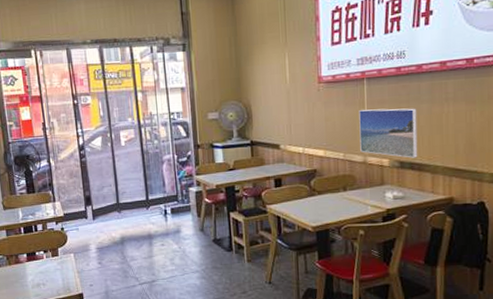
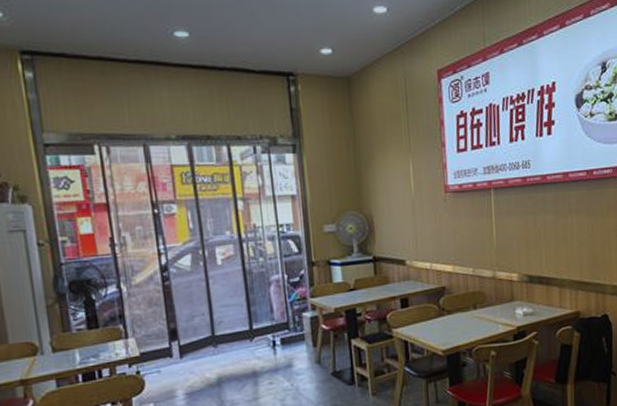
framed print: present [359,108,418,158] -> none [487,220,546,272]

